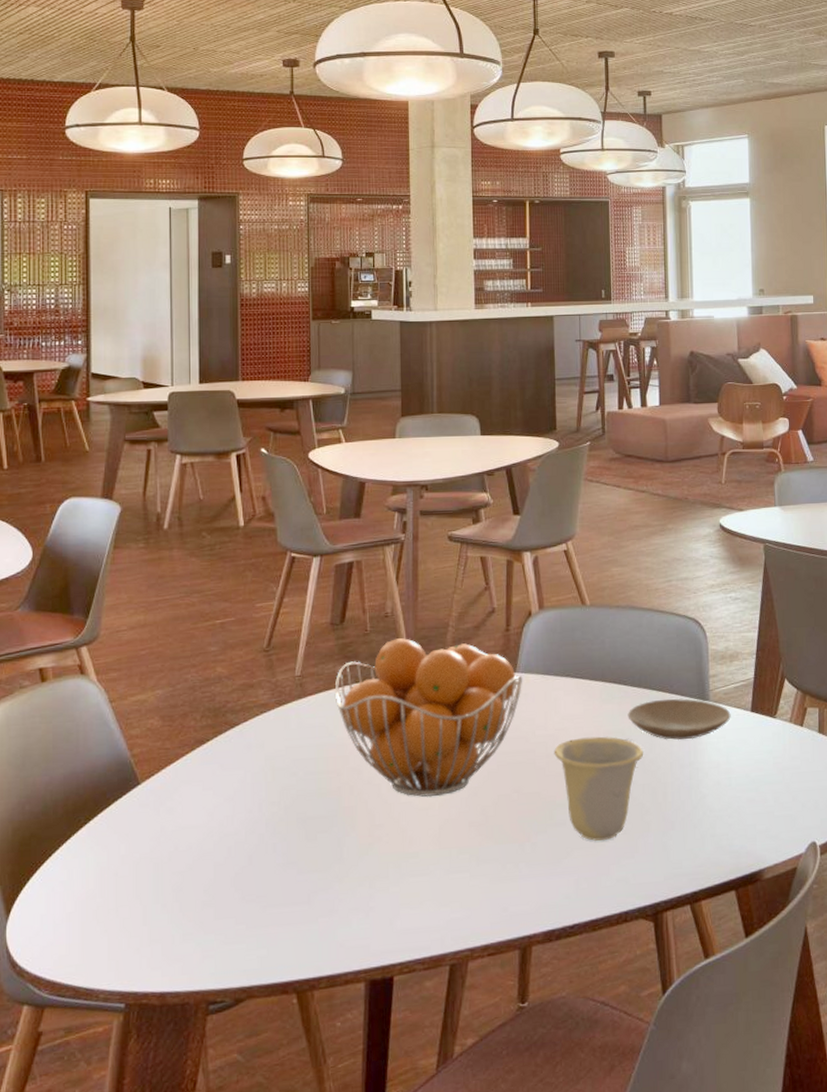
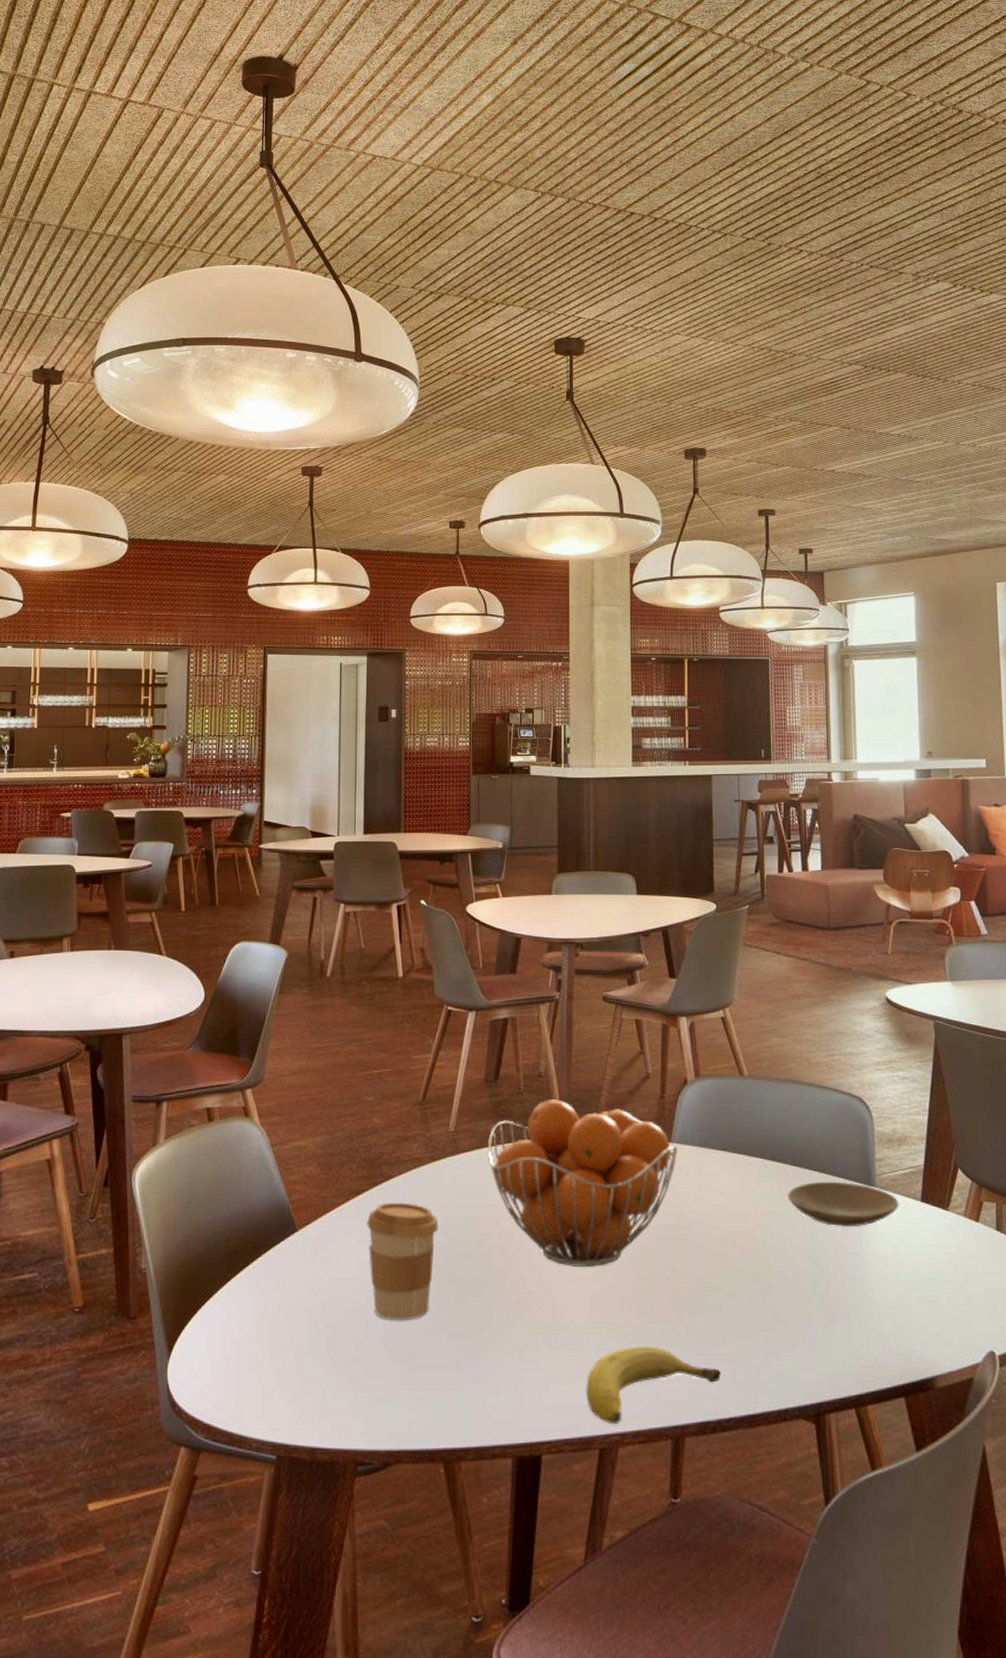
coffee cup: none [213,748,287,863] -> present [367,1202,439,1321]
fruit: none [436,865,565,941] -> present [586,1346,721,1424]
cup: present [554,736,644,841] -> none [710,1216,805,1329]

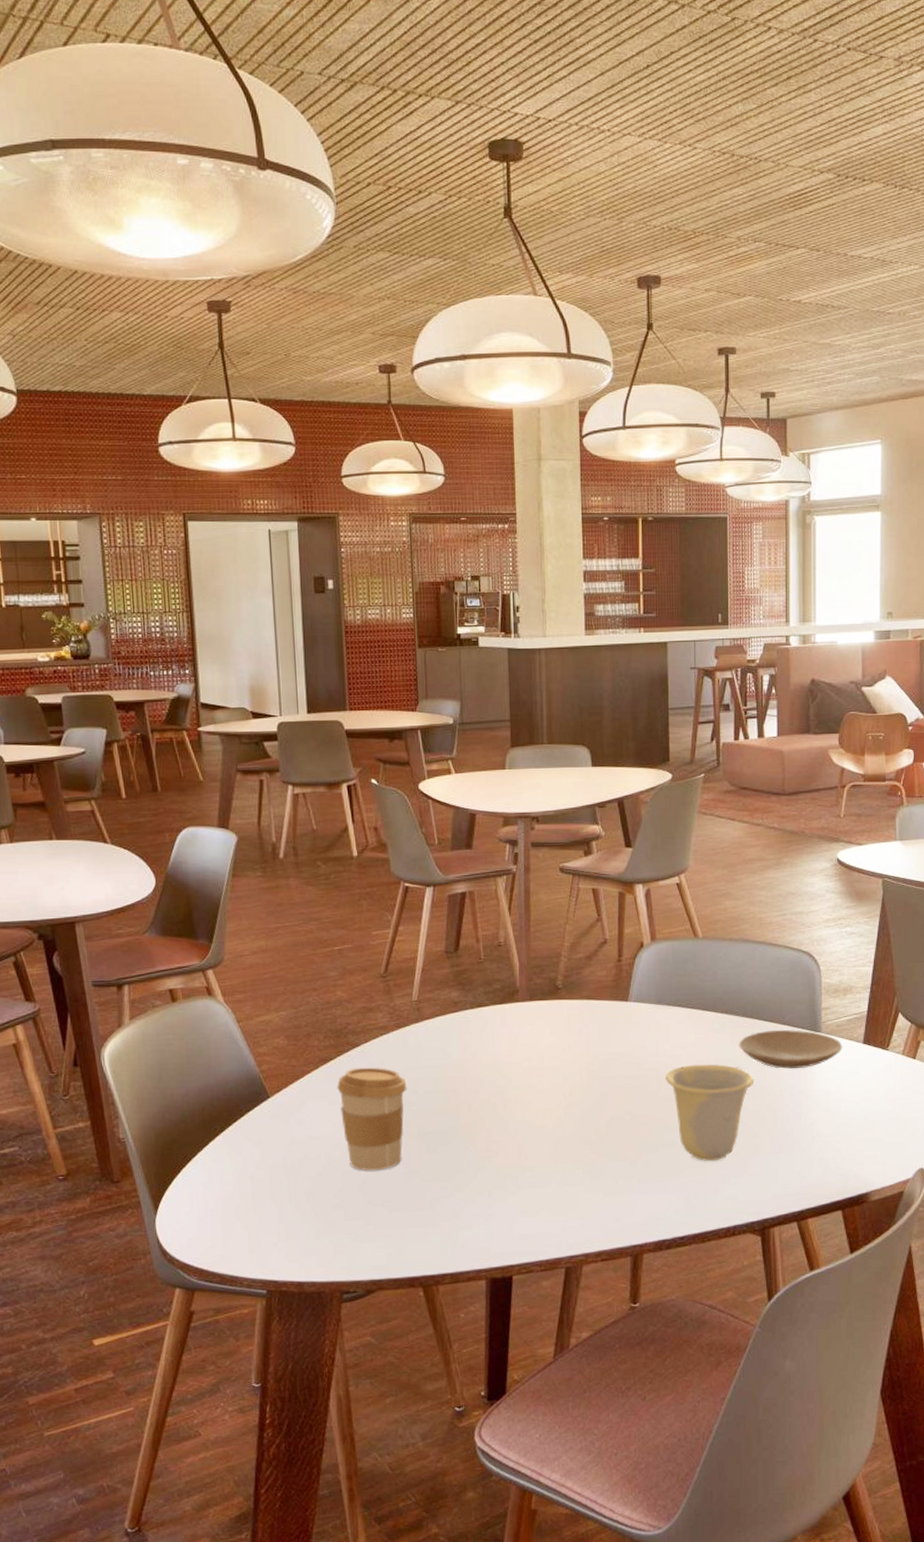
fruit basket: present [488,1099,678,1268] -> none [451,967,635,1117]
fruit: present [586,1346,721,1424] -> none [552,1180,676,1247]
cup: none [710,1216,805,1329] -> present [665,1064,754,1161]

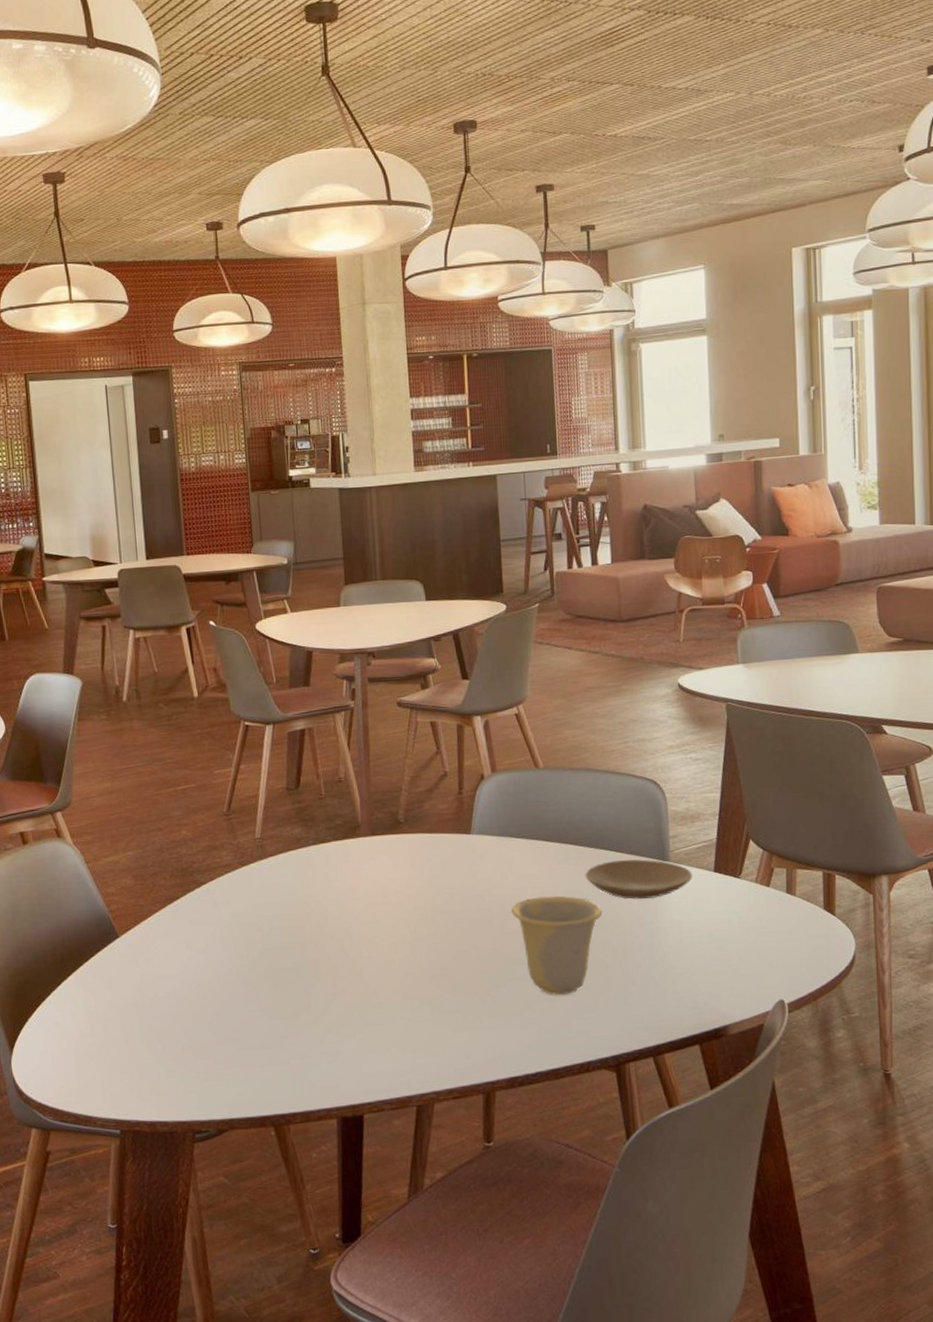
coffee cup: present [337,1067,407,1171] -> none [184,905,253,1010]

